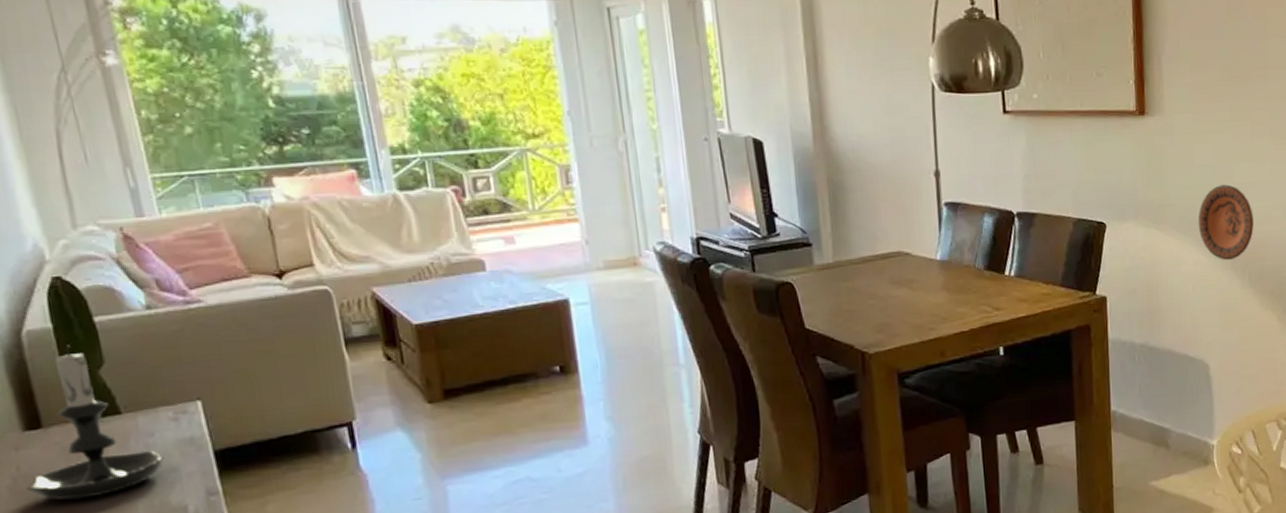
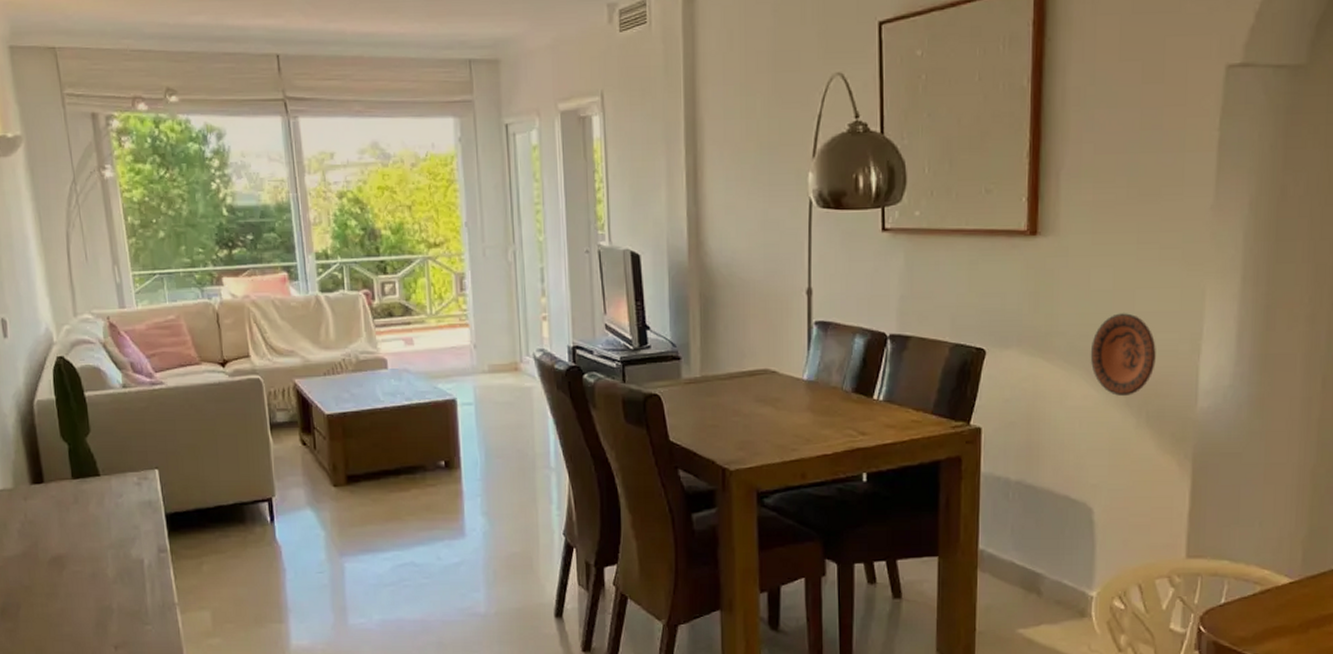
candle holder: present [27,345,164,501] -> none [31,414,129,545]

